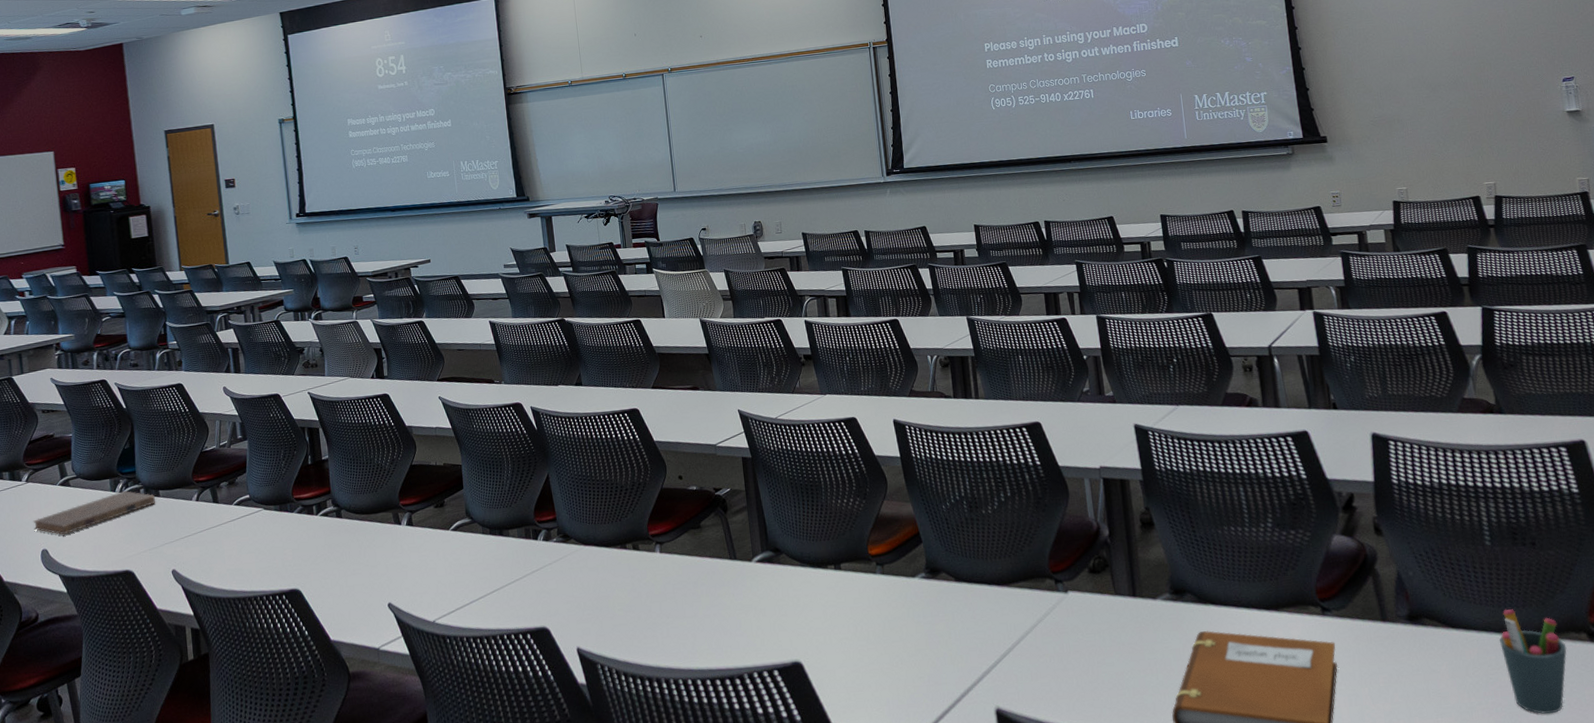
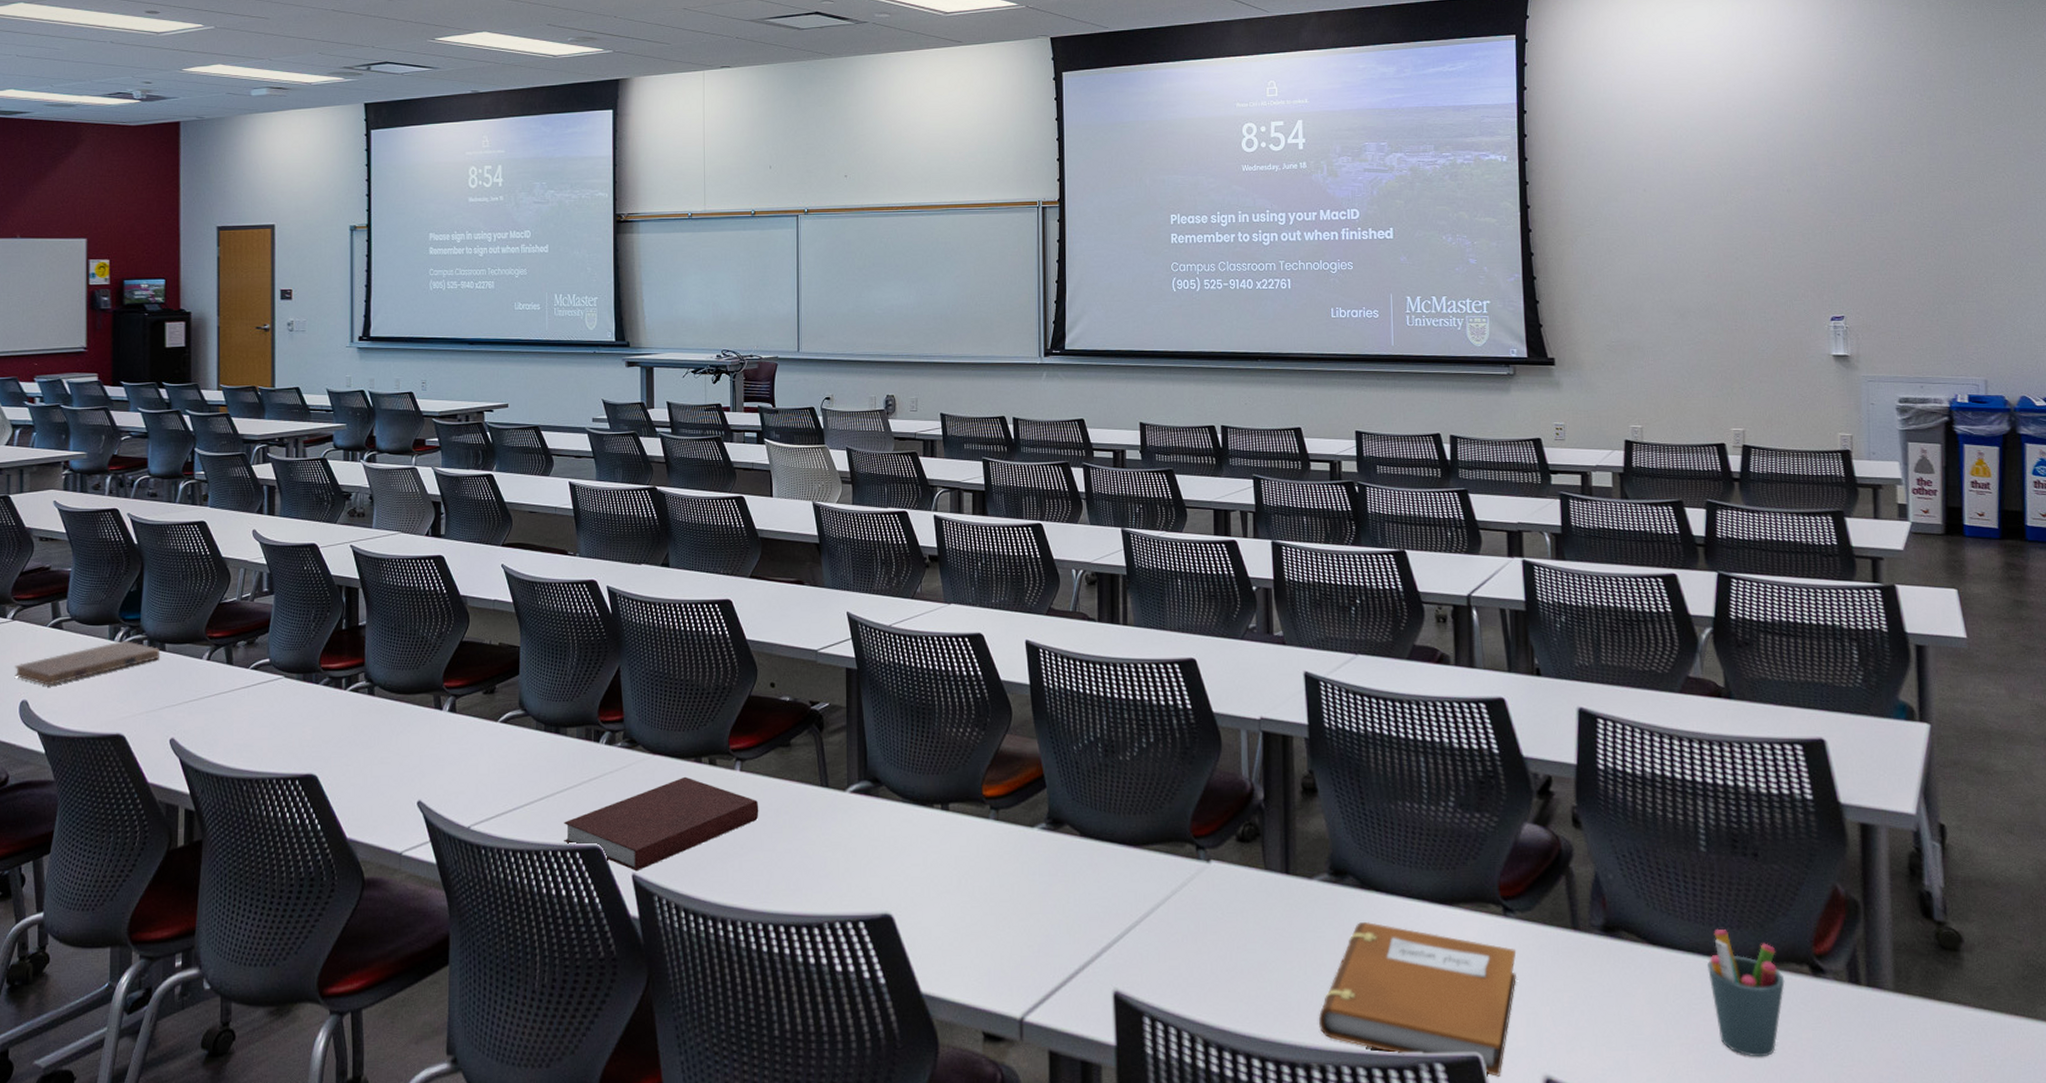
notebook: none [514,561,680,646] -> present [564,776,759,872]

